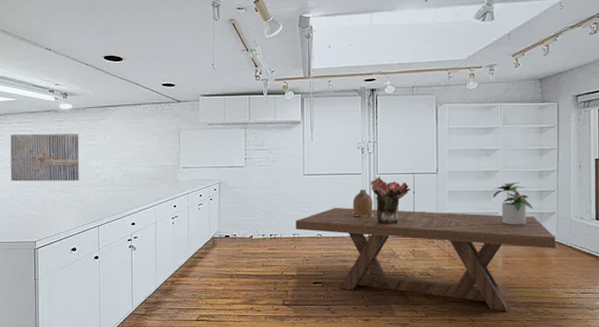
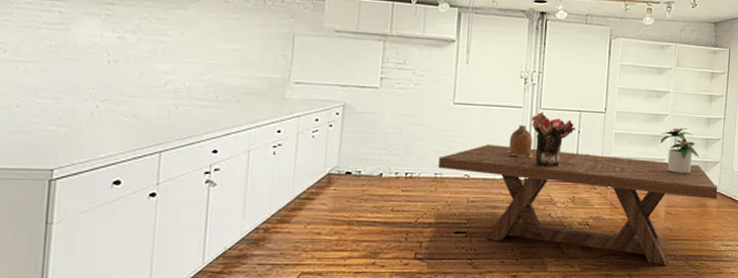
wall art: present [10,133,80,182] -> none [17,13,141,88]

